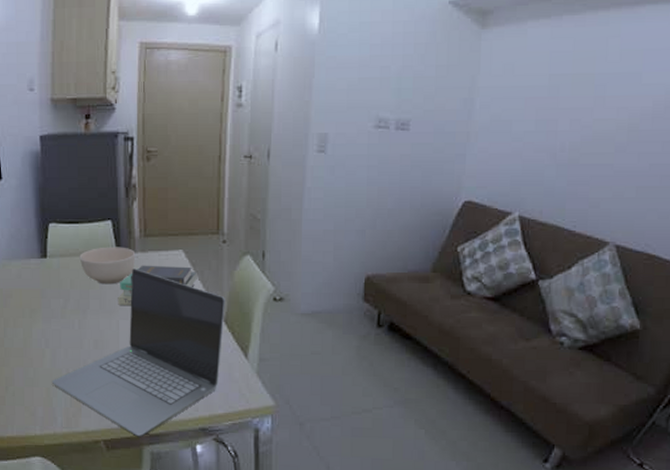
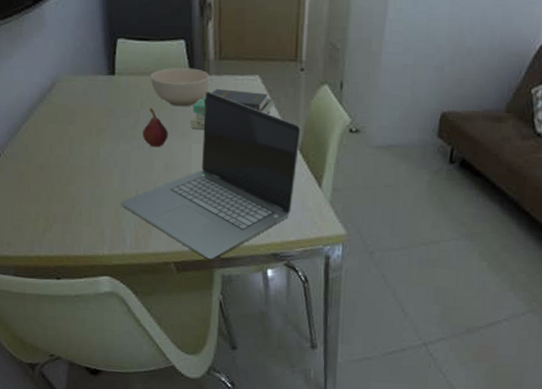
fruit: none [73,287,97,326] -> present [143,107,168,148]

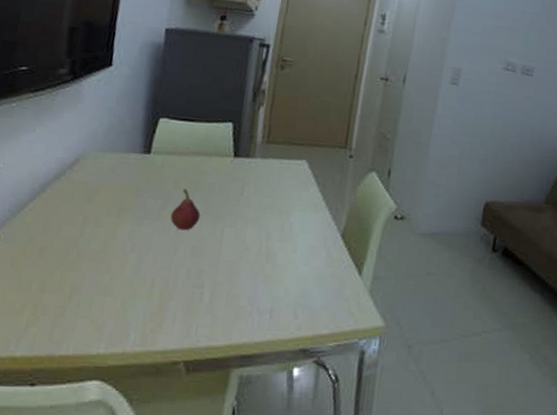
laptop: present [120,91,301,261] -> none [130,174,345,360]
bowl: present [150,67,210,107] -> none [189,149,255,189]
books: present [190,88,273,129] -> none [226,171,319,212]

